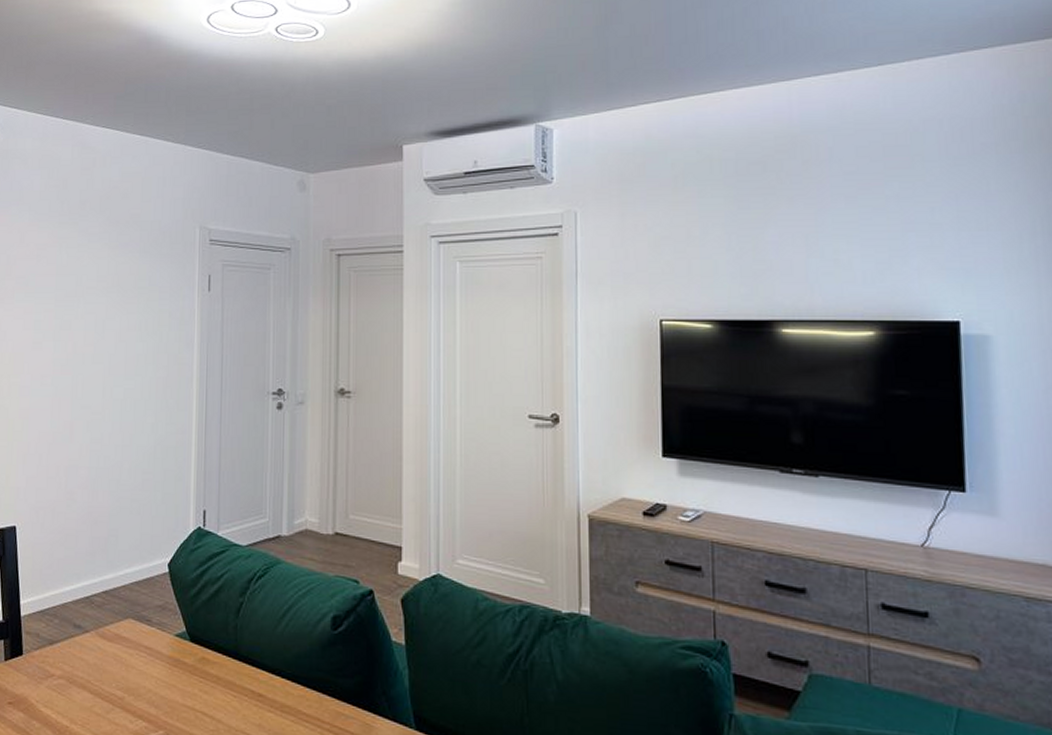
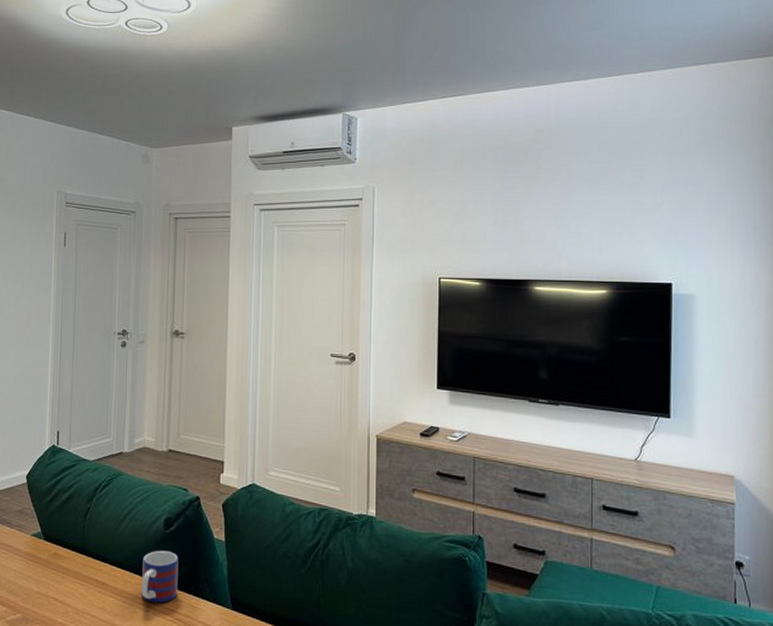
mug: none [306,655,350,720] -> present [142,550,179,603]

